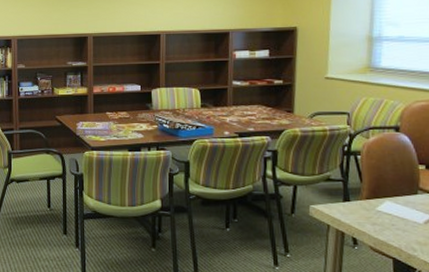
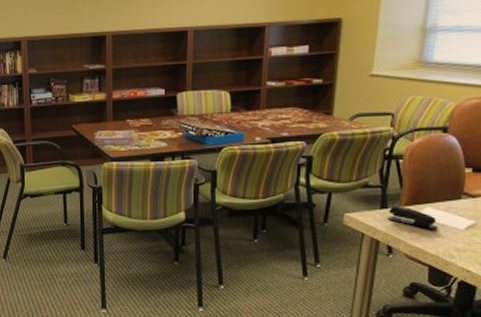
stapler: none [350,198,399,222] -> present [387,204,439,229]

